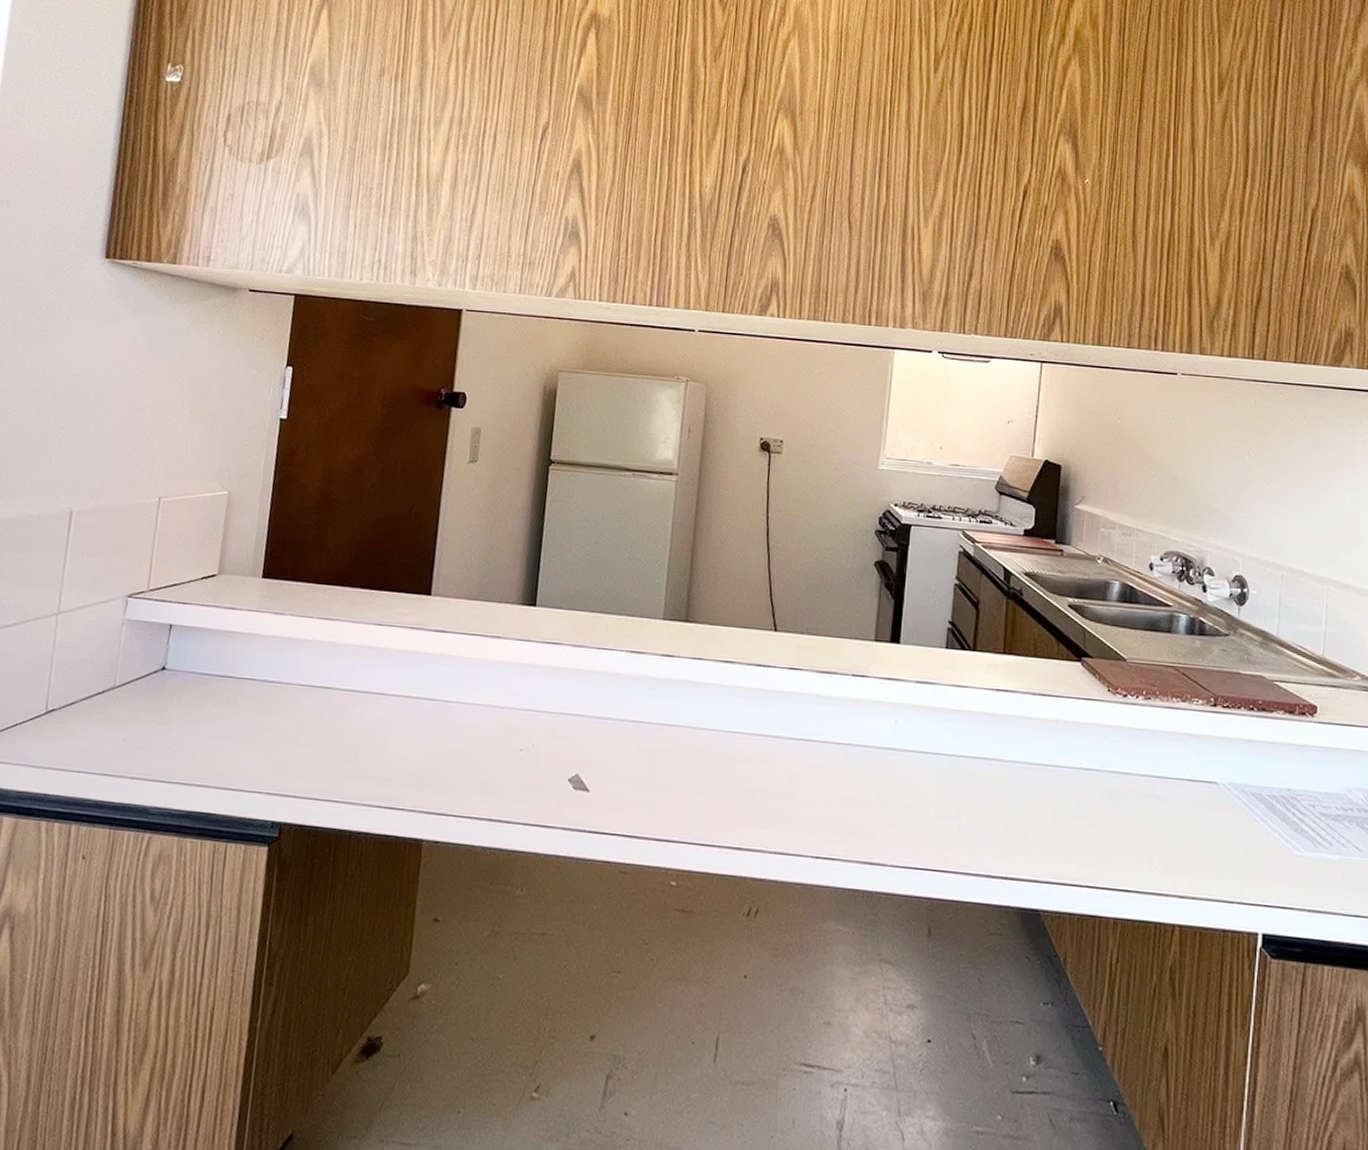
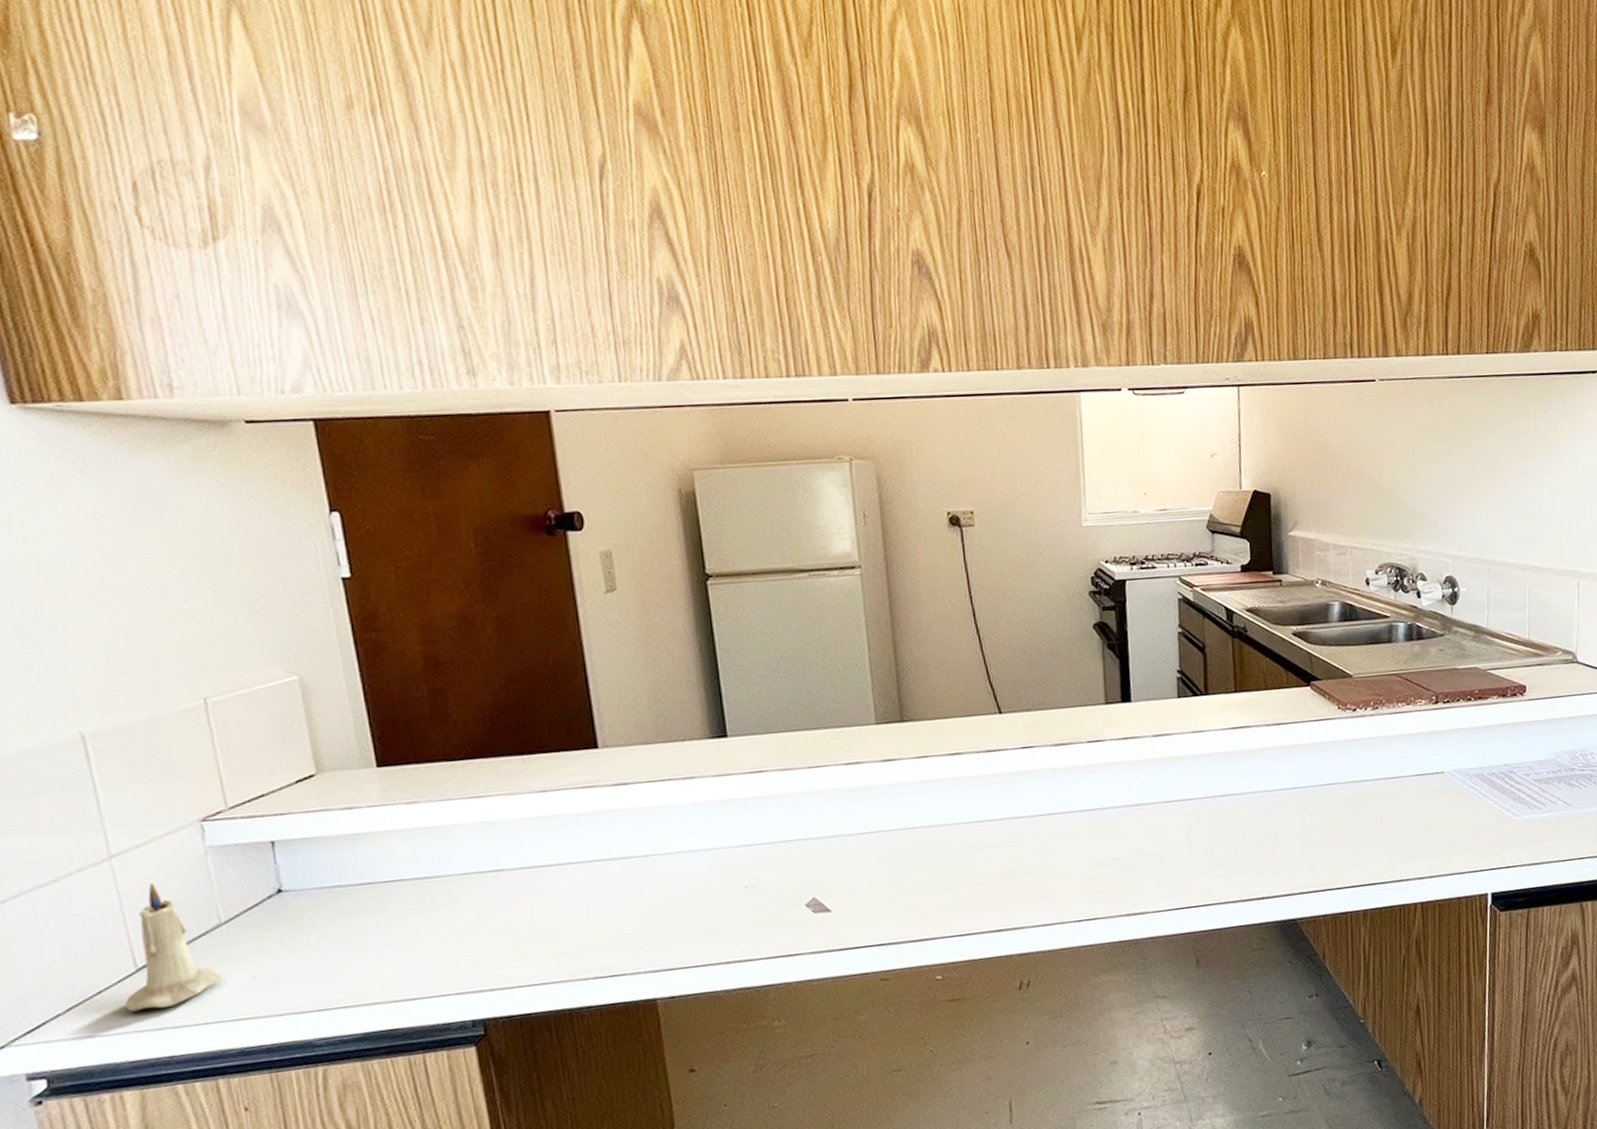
candle: none [28,641,103,751] -> present [124,883,223,1012]

